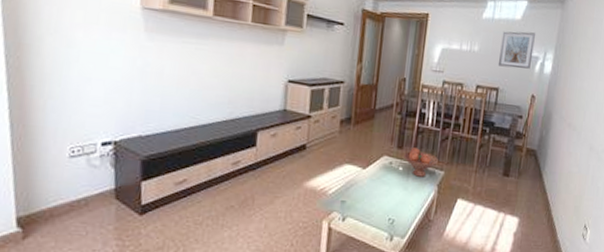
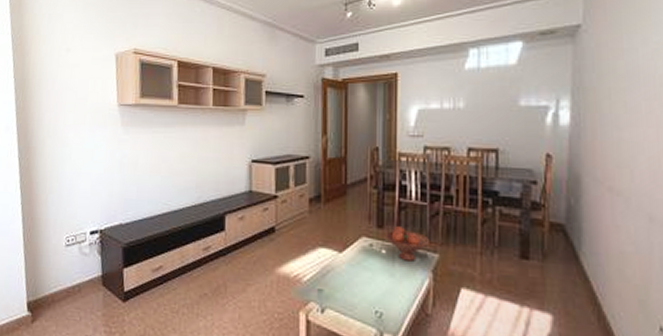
picture frame: present [498,31,536,69] -> none [492,78,541,123]

